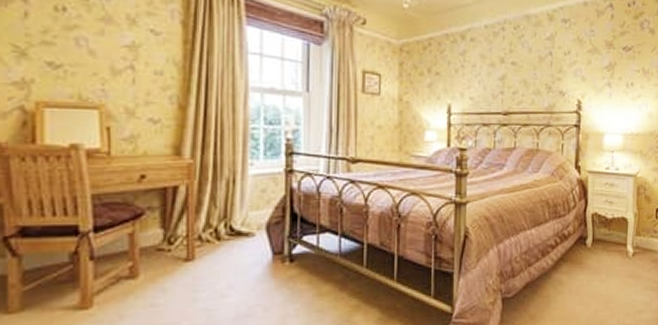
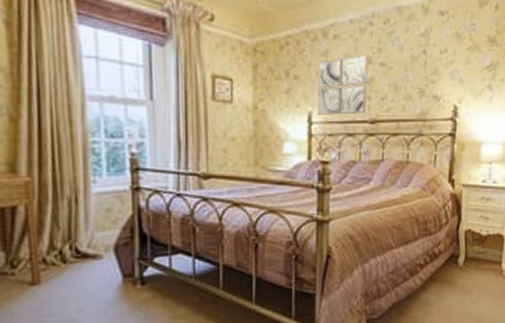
wall art: none [456,55,501,108] -> present [318,54,369,116]

